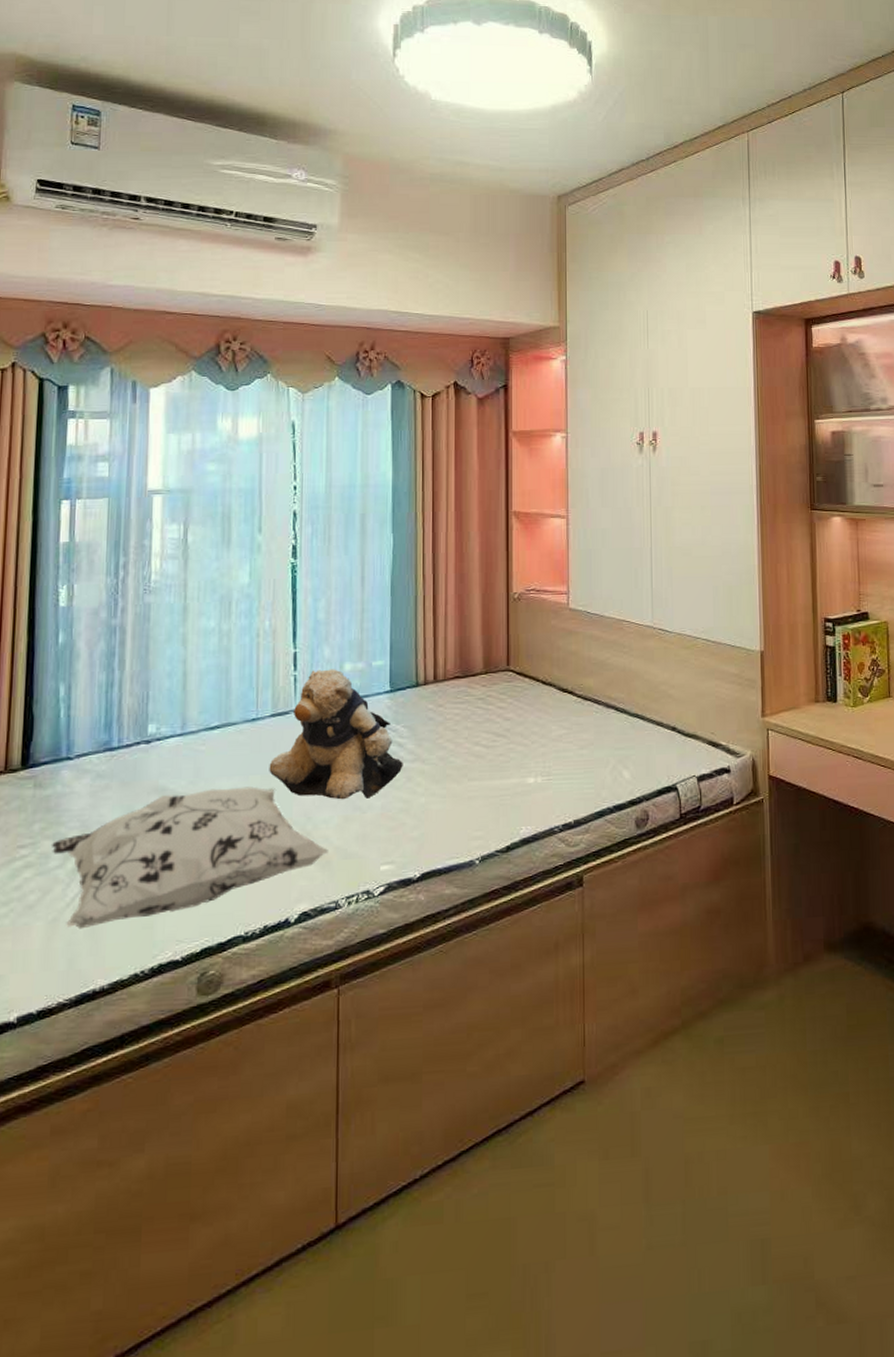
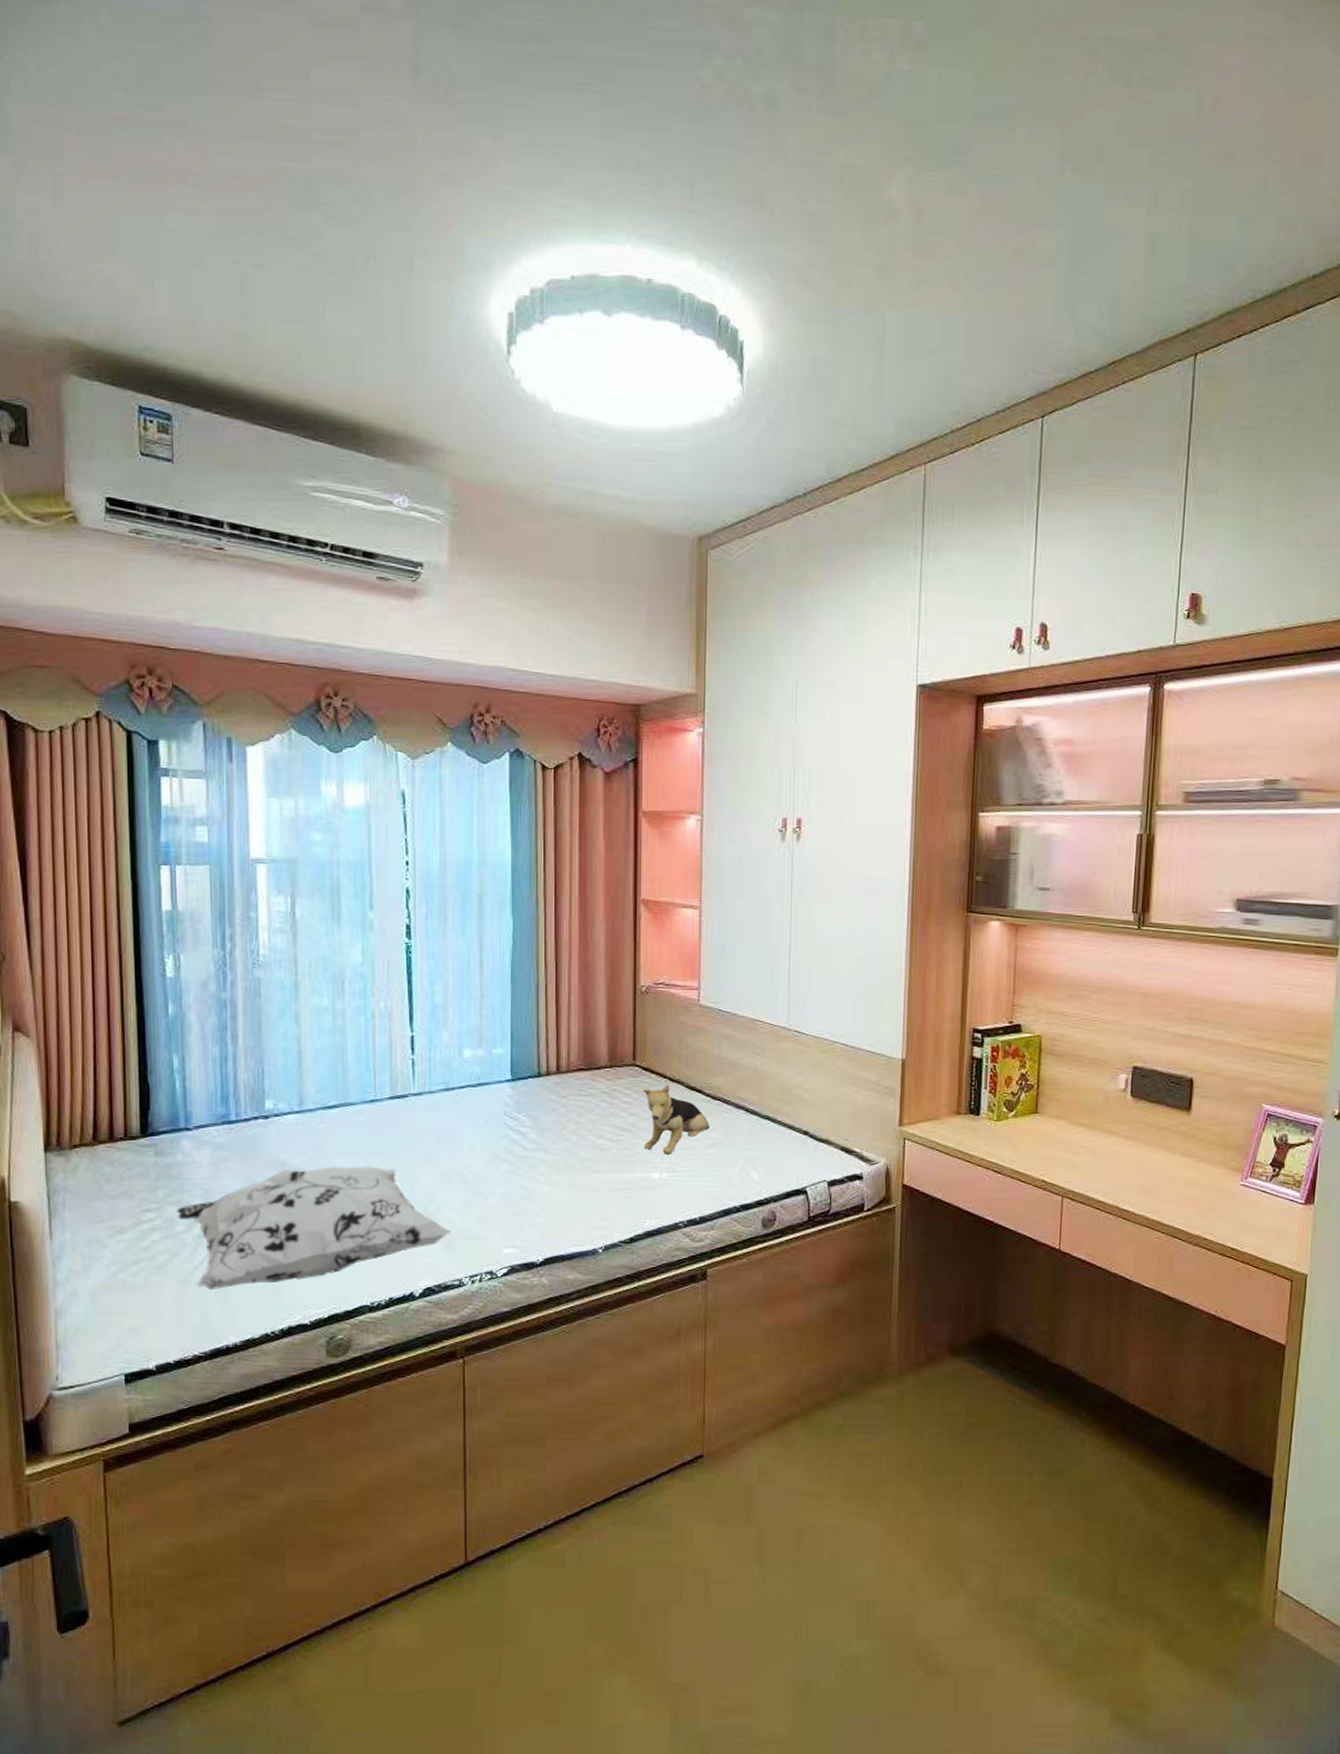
teddy bear: present [269,669,403,800] -> none [389,1054,525,1184]
plush toy: none [517,687,582,758] -> present [643,1084,710,1154]

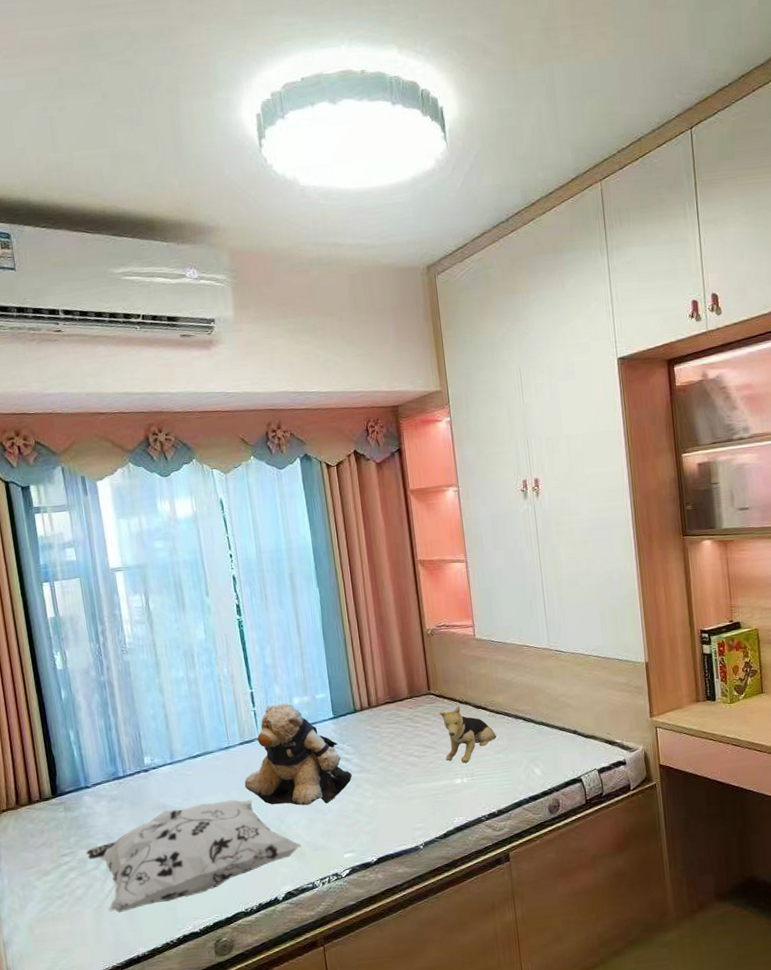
teddy bear: none [389,1054,525,1184] -> present [244,703,352,806]

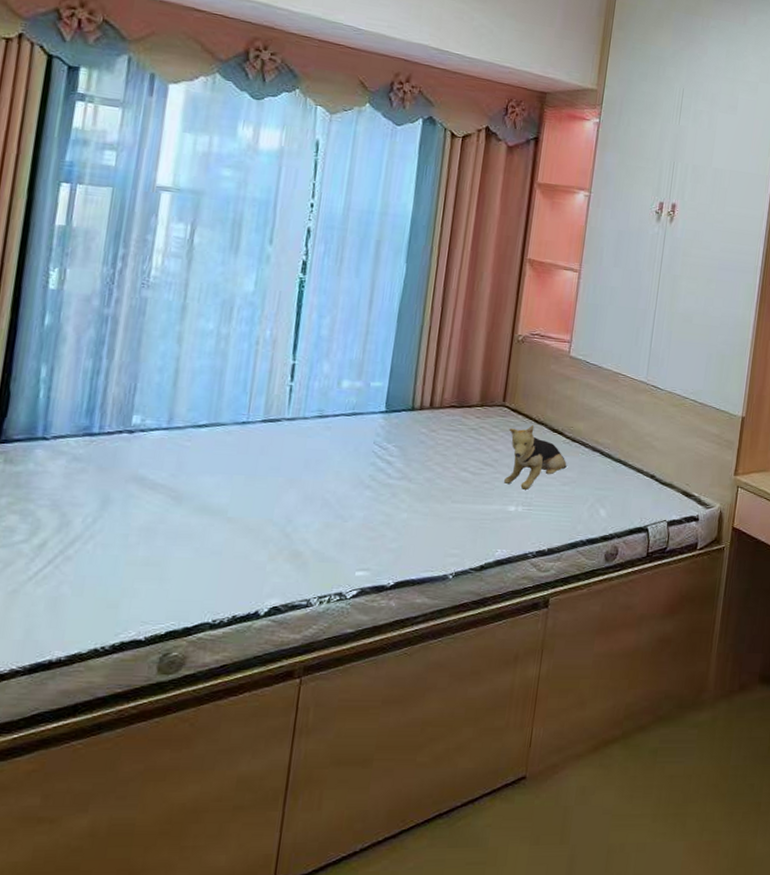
decorative pillow: present [86,800,301,913] -> none [17,483,306,603]
teddy bear: present [244,703,352,806] -> none [254,383,390,509]

